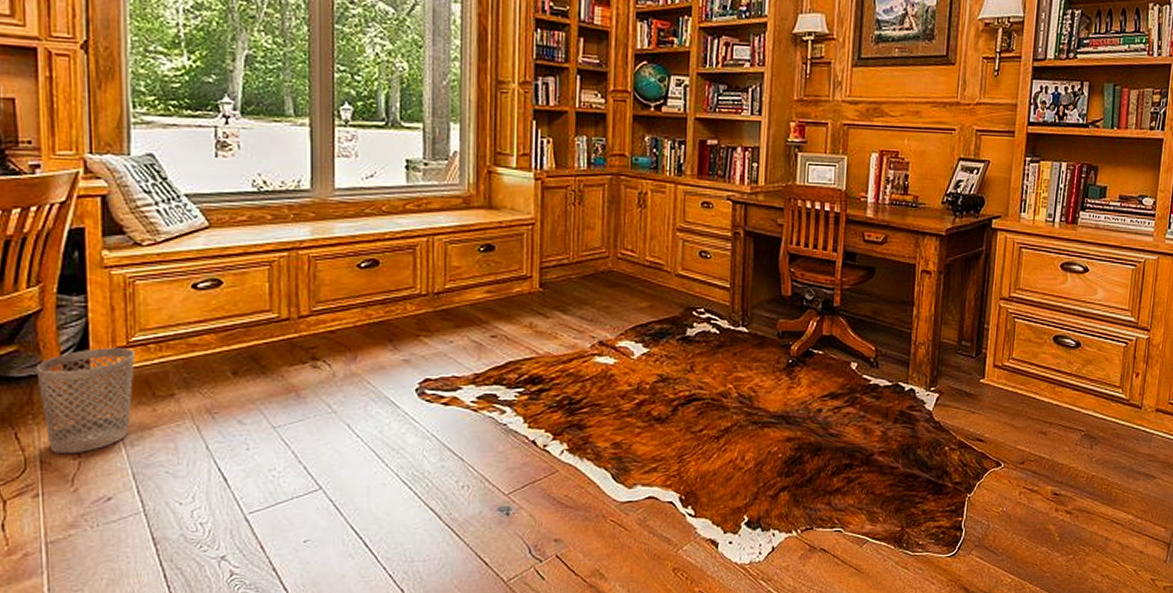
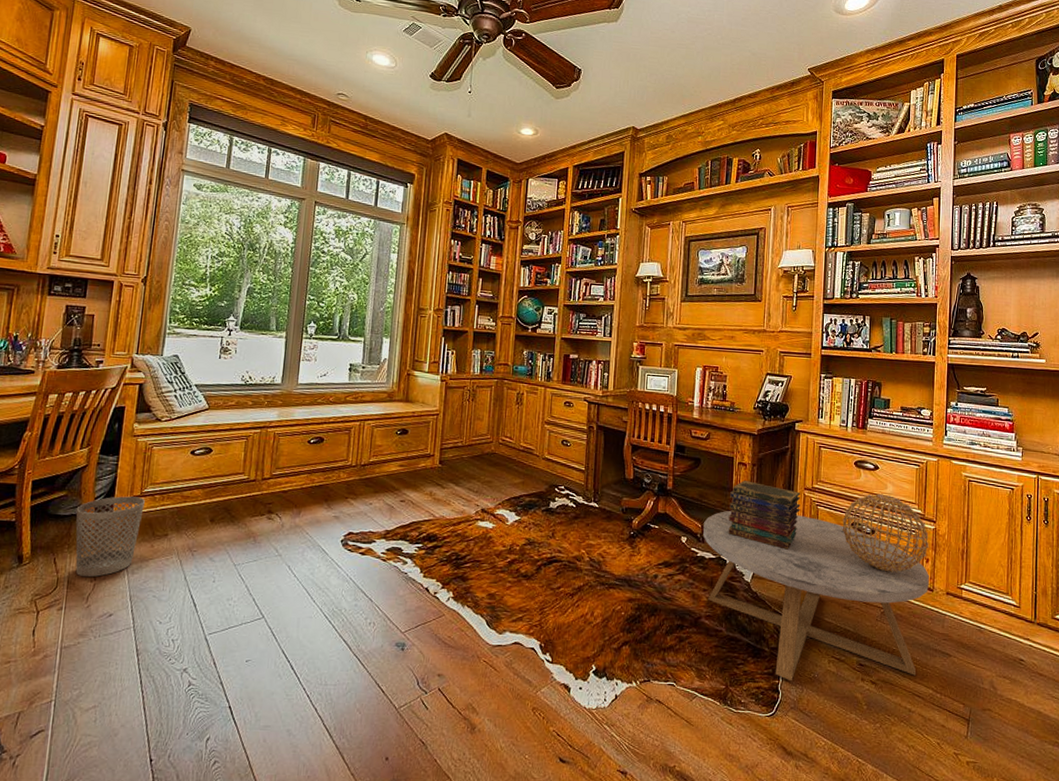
coffee table: none [877,328,1138,518] -> present [703,510,929,682]
book stack: none [907,292,996,372] -> present [728,480,801,551]
lantern: none [1042,301,1141,390] -> present [842,494,929,573]

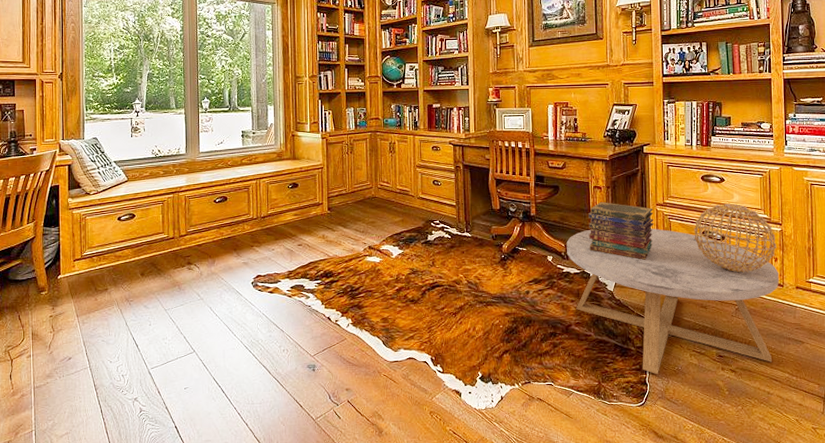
wastebasket: present [75,496,145,577] -> none [31,260,85,328]

